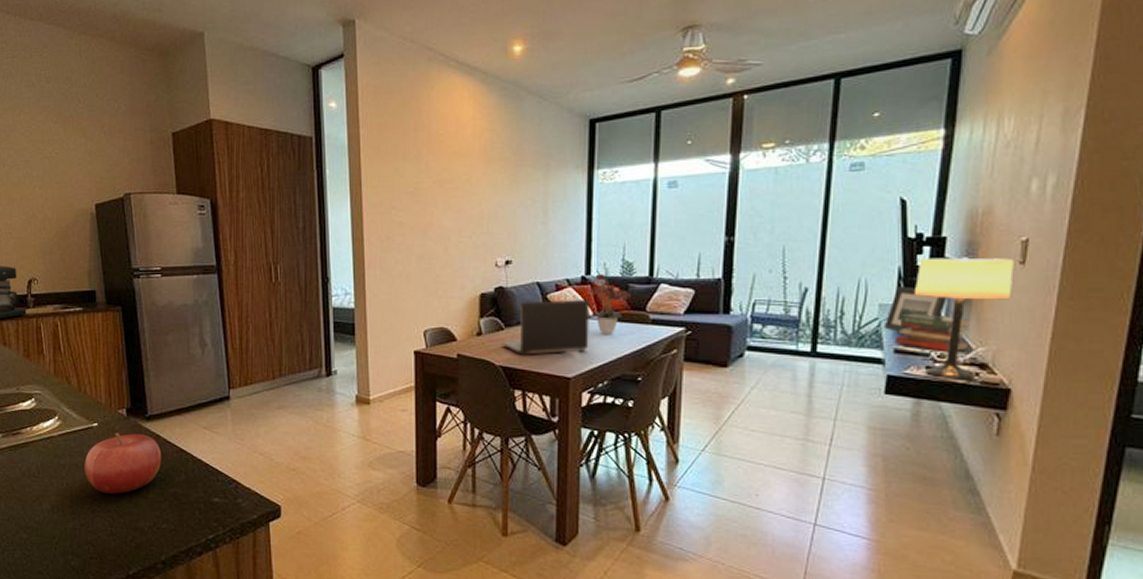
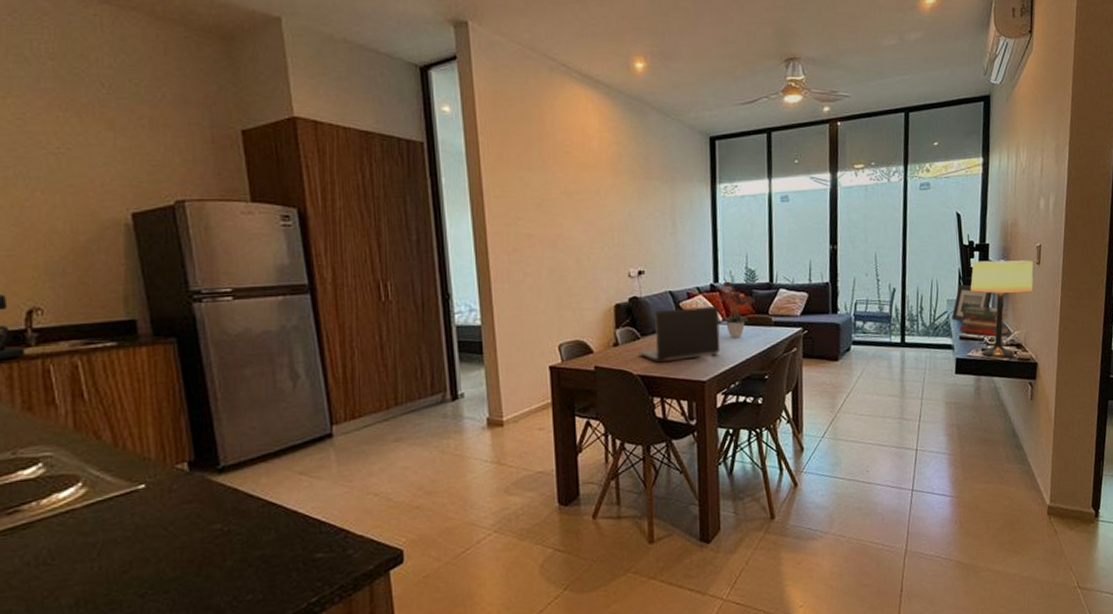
fruit: present [84,433,162,494] -> none [126,490,242,571]

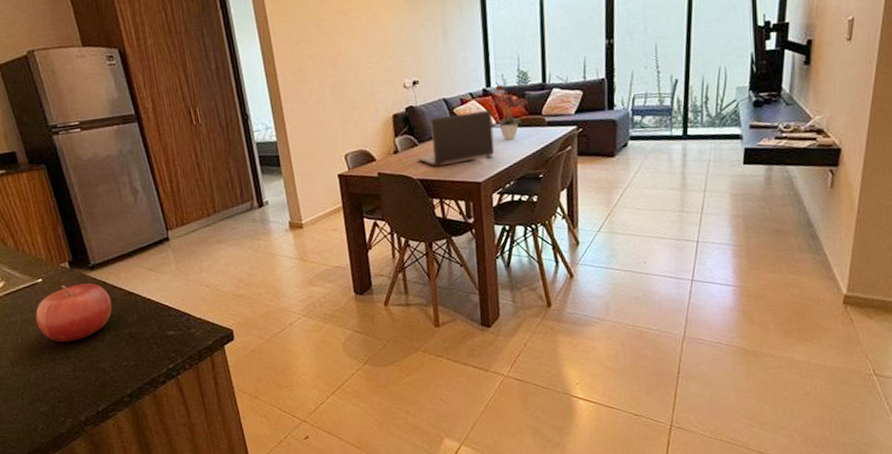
fruit: none [126,490,242,571] -> present [35,283,113,343]
picture frame: present [951,284,993,322] -> none [741,69,791,110]
books: present [960,306,1009,337] -> none [751,91,809,124]
table lamp: present [970,260,1033,358] -> none [764,36,843,146]

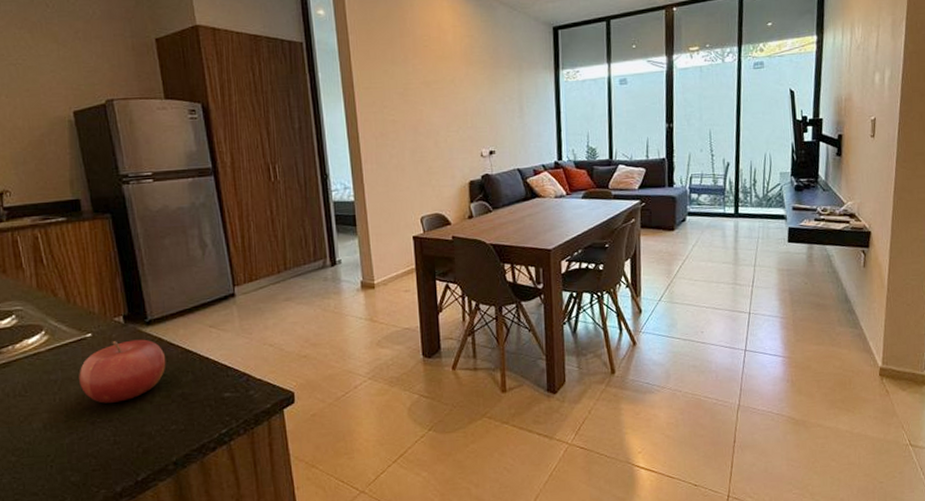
laptop computer: present [417,109,495,167] -> none [491,181,564,233]
flower arrangement: present [491,85,527,141] -> none [562,159,595,211]

